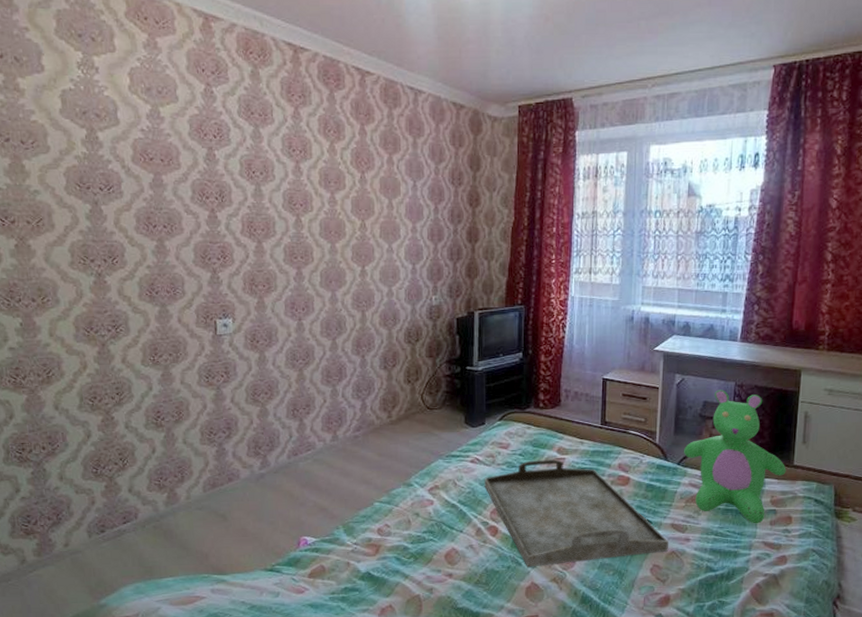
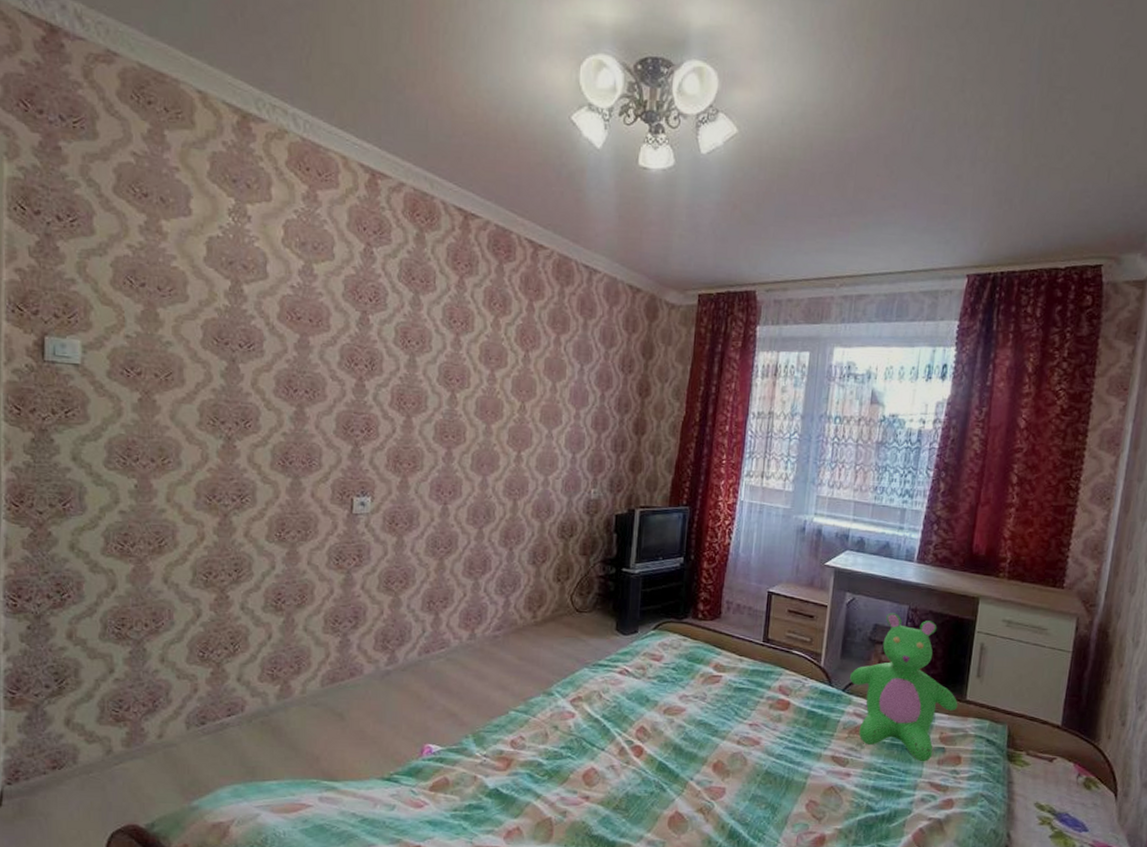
serving tray: present [484,459,669,567] -> none [632,675,829,795]

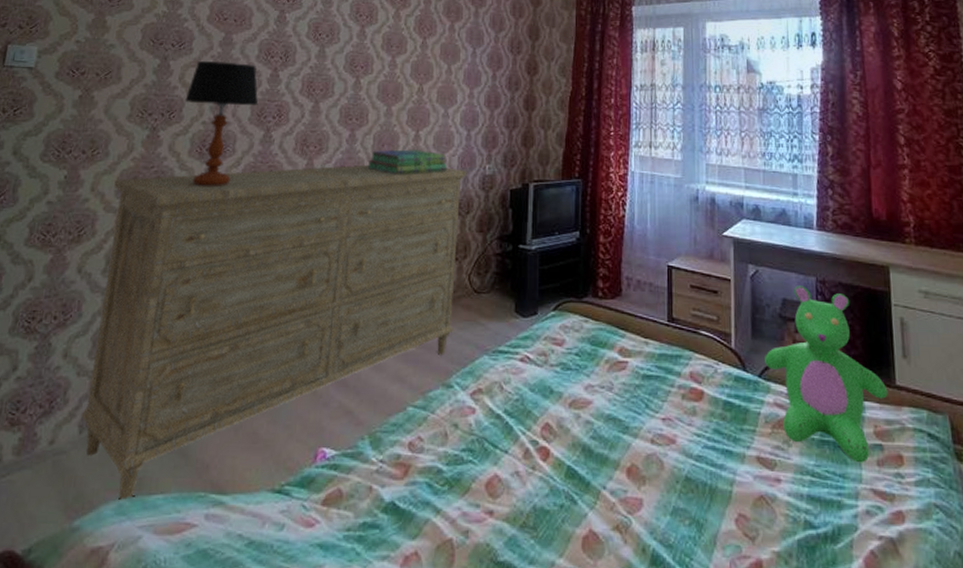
dresser: none [187,484,571,787] -> present [81,164,467,503]
table lamp: none [261,365,344,502] -> present [185,60,259,186]
stack of books: none [466,470,550,496] -> present [367,149,447,174]

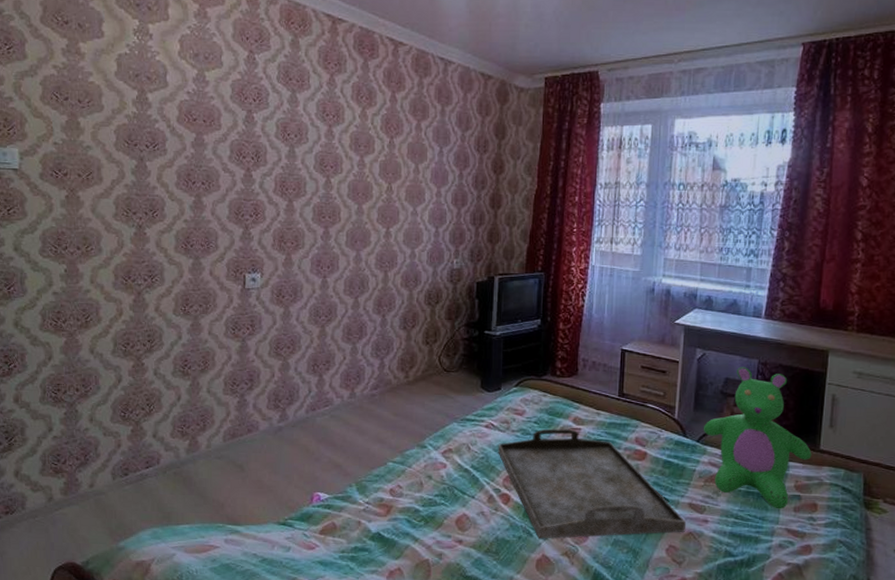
dresser: present [81,164,467,503] -> none [111,259,436,530]
table lamp: present [185,60,259,186] -> none [165,161,235,279]
stack of books: present [367,149,447,174] -> none [342,245,417,268]
serving tray: none [535,362,756,508] -> present [498,428,687,539]

